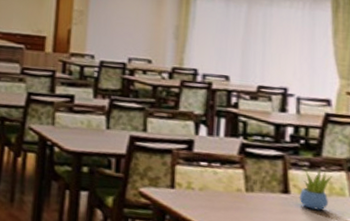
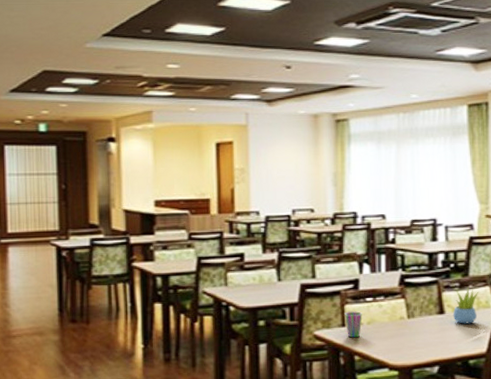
cup: none [174,172,195,203] -> present [344,310,362,338]

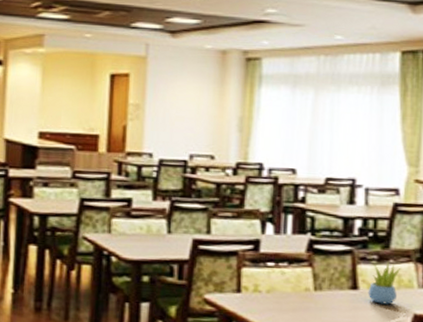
cup: present [344,310,362,338] -> none [240,275,262,307]

